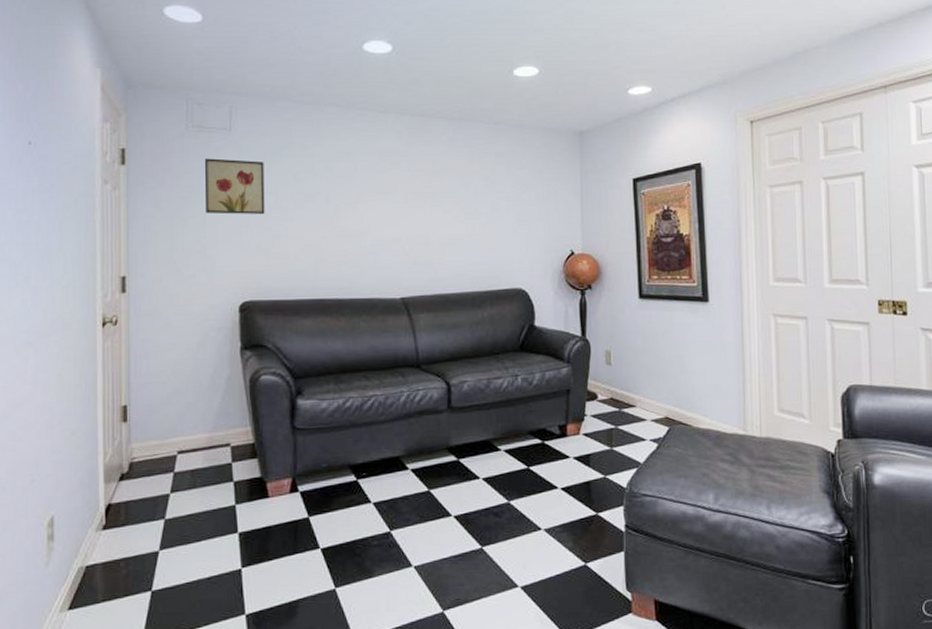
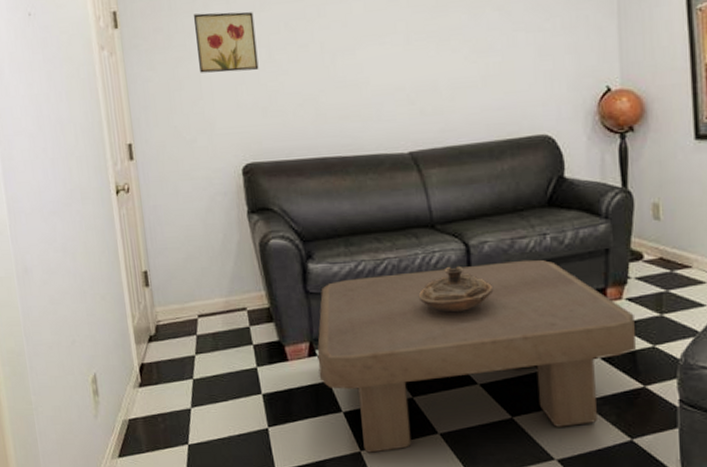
coffee table: none [299,398,590,590] -> present [317,259,636,453]
decorative bowl: none [401,403,469,448] -> present [418,265,493,313]

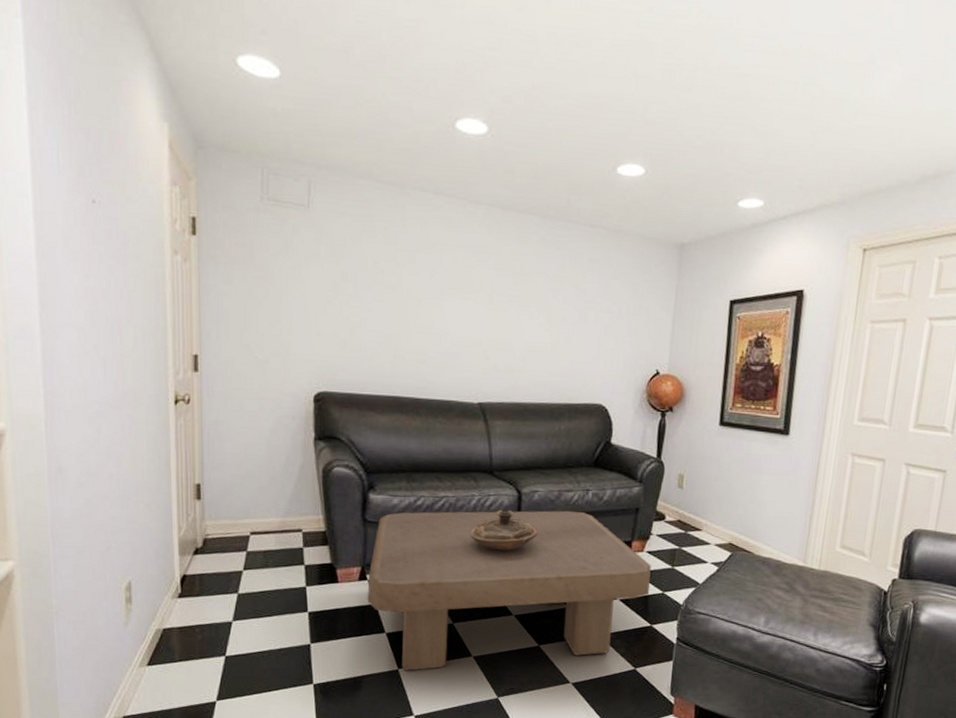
wall art: present [193,11,259,73] -> none [280,236,344,302]

